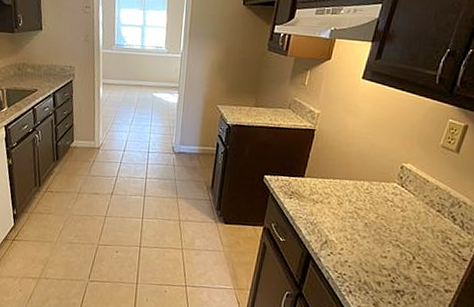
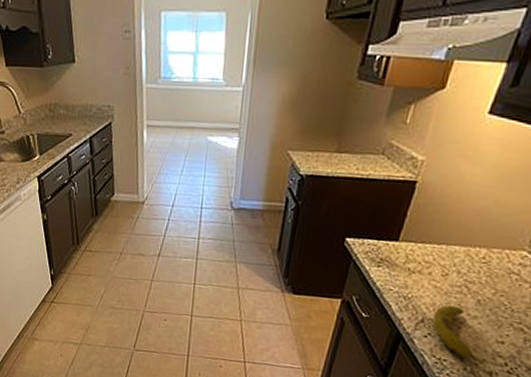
fruit: none [334,228,374,276] -> present [433,305,484,364]

